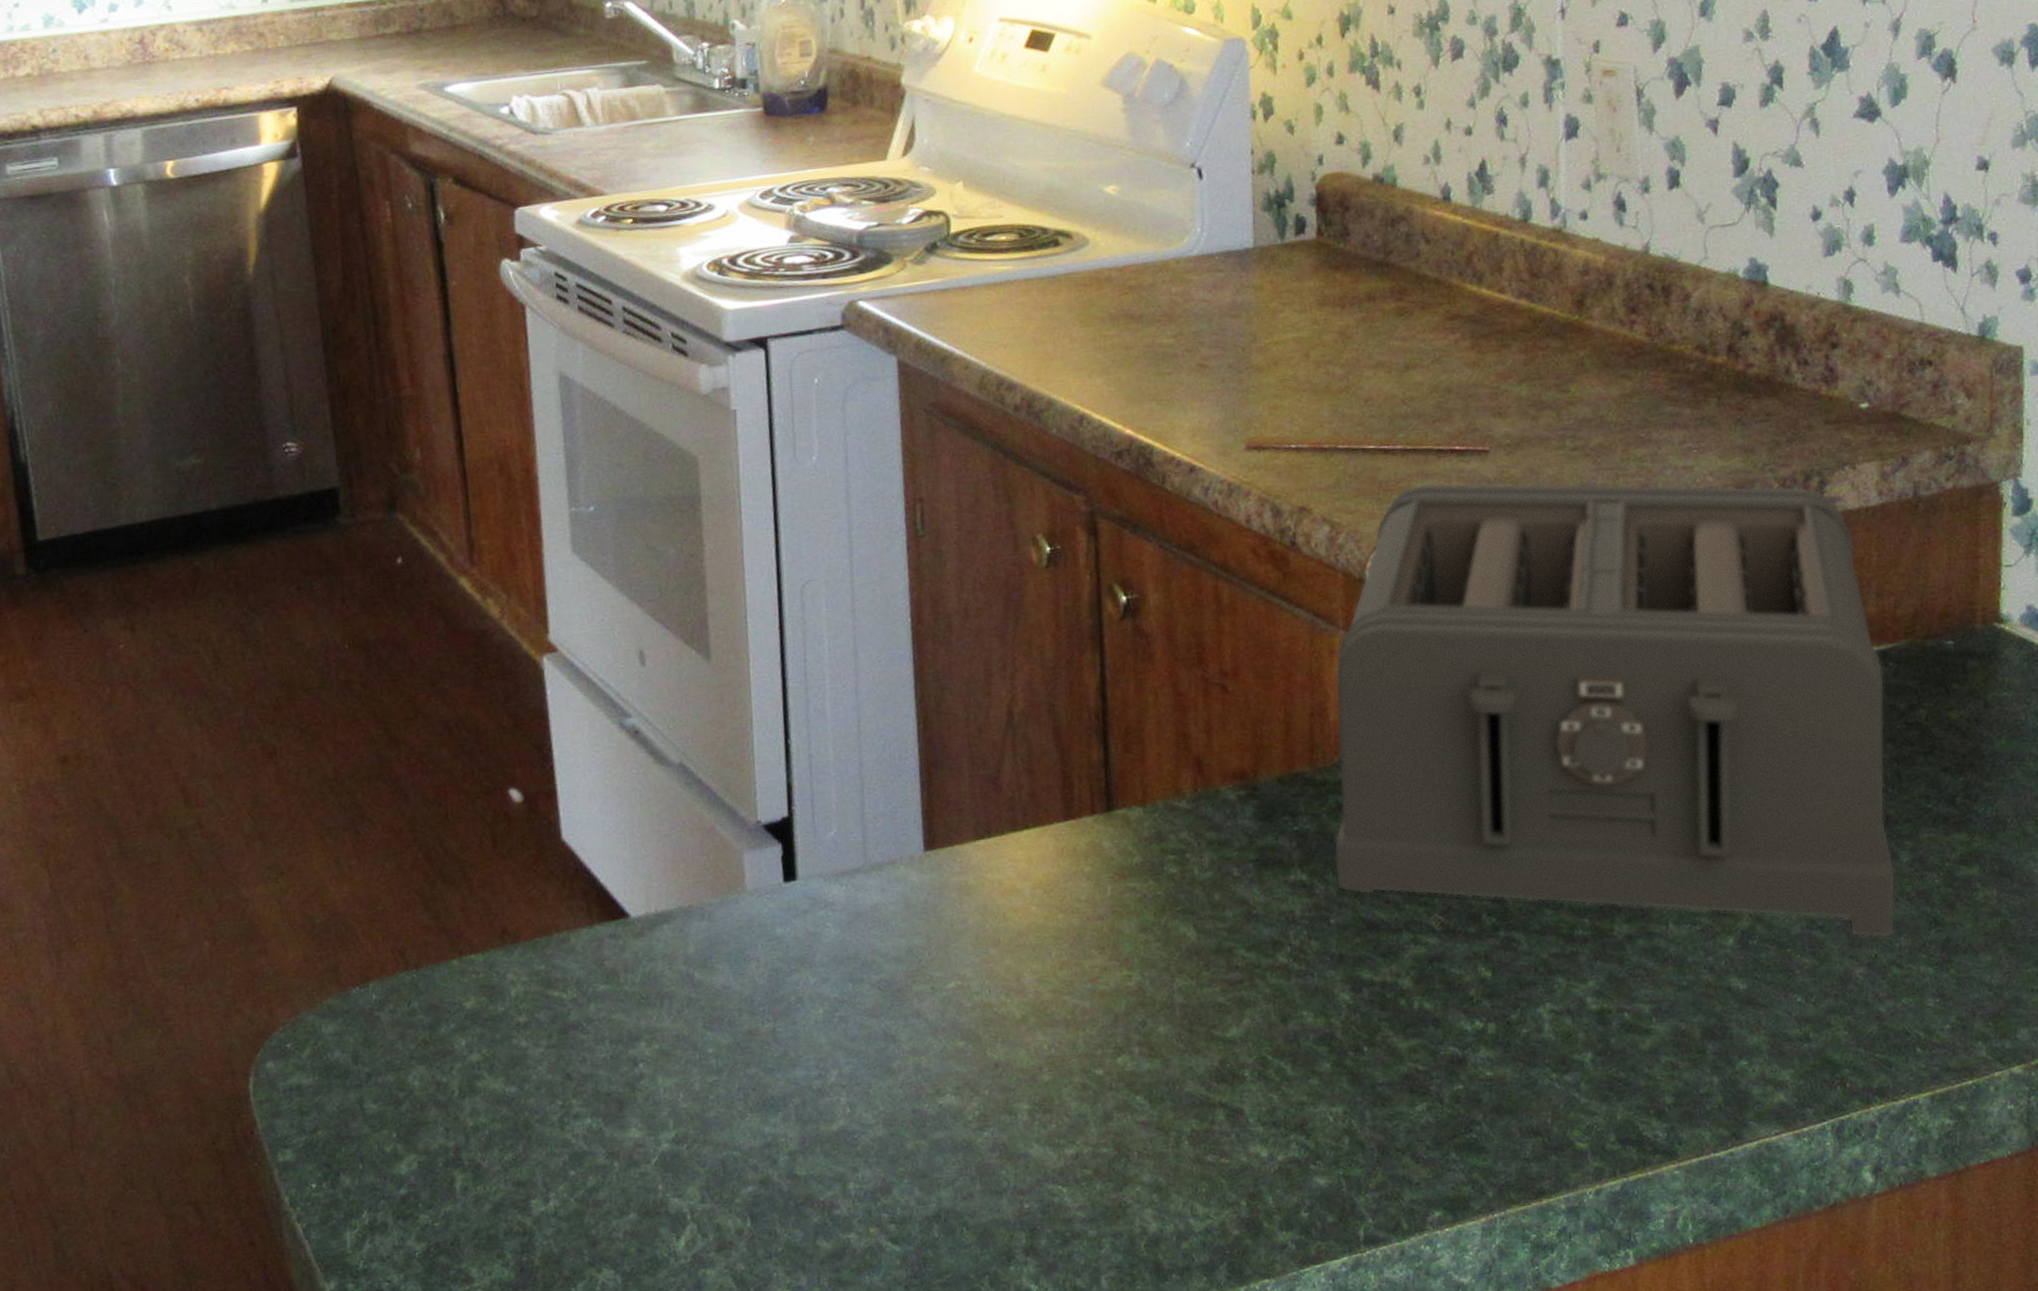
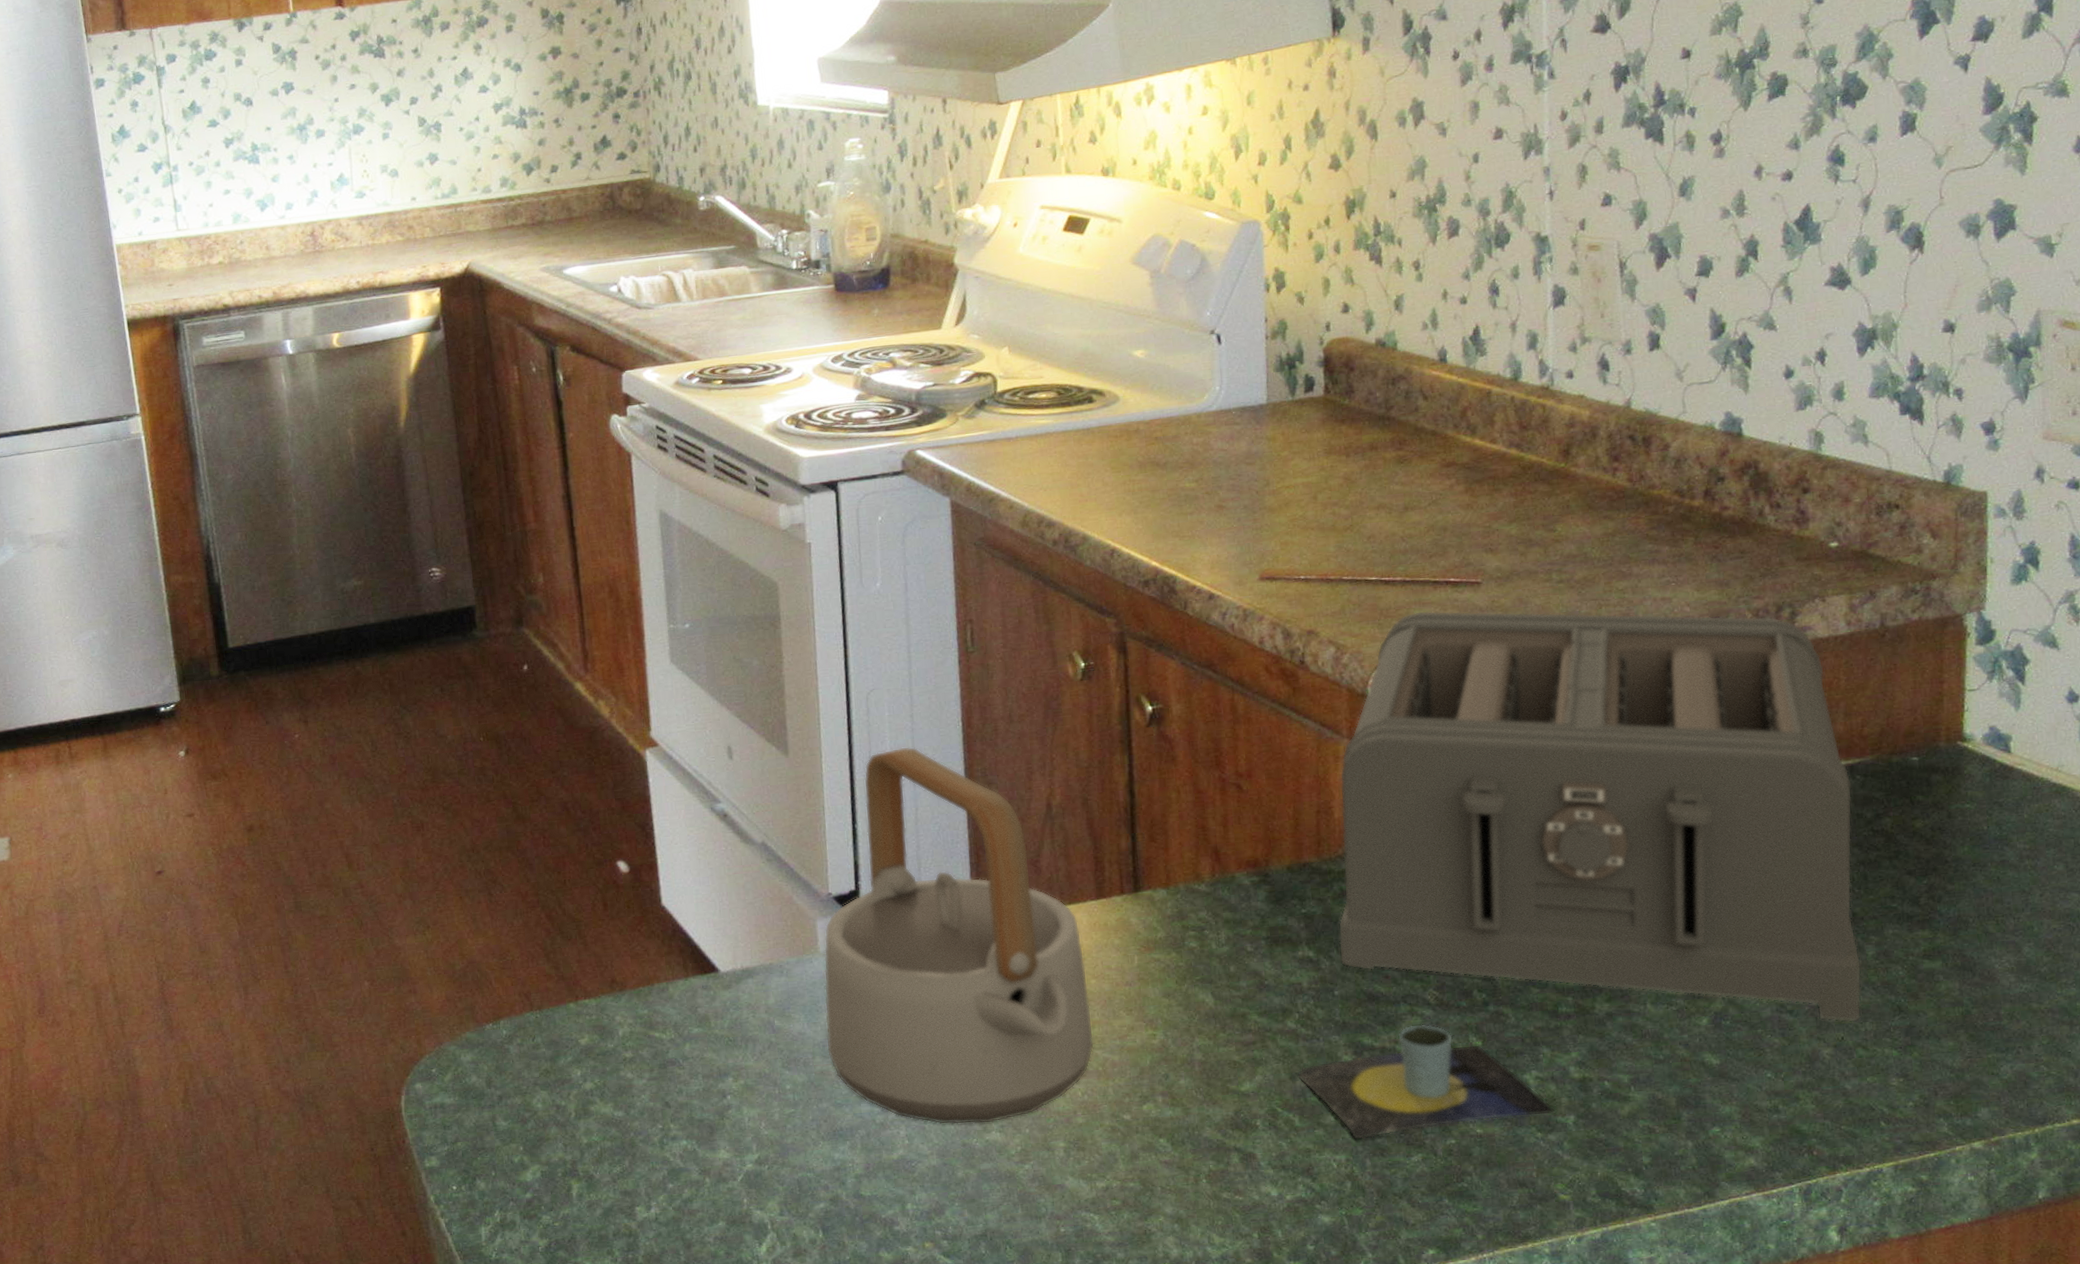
teapot: none [752,647,1063,1089] -> present [824,746,1095,1125]
mug: none [1289,954,1573,1089] -> present [1297,1024,1557,1140]

